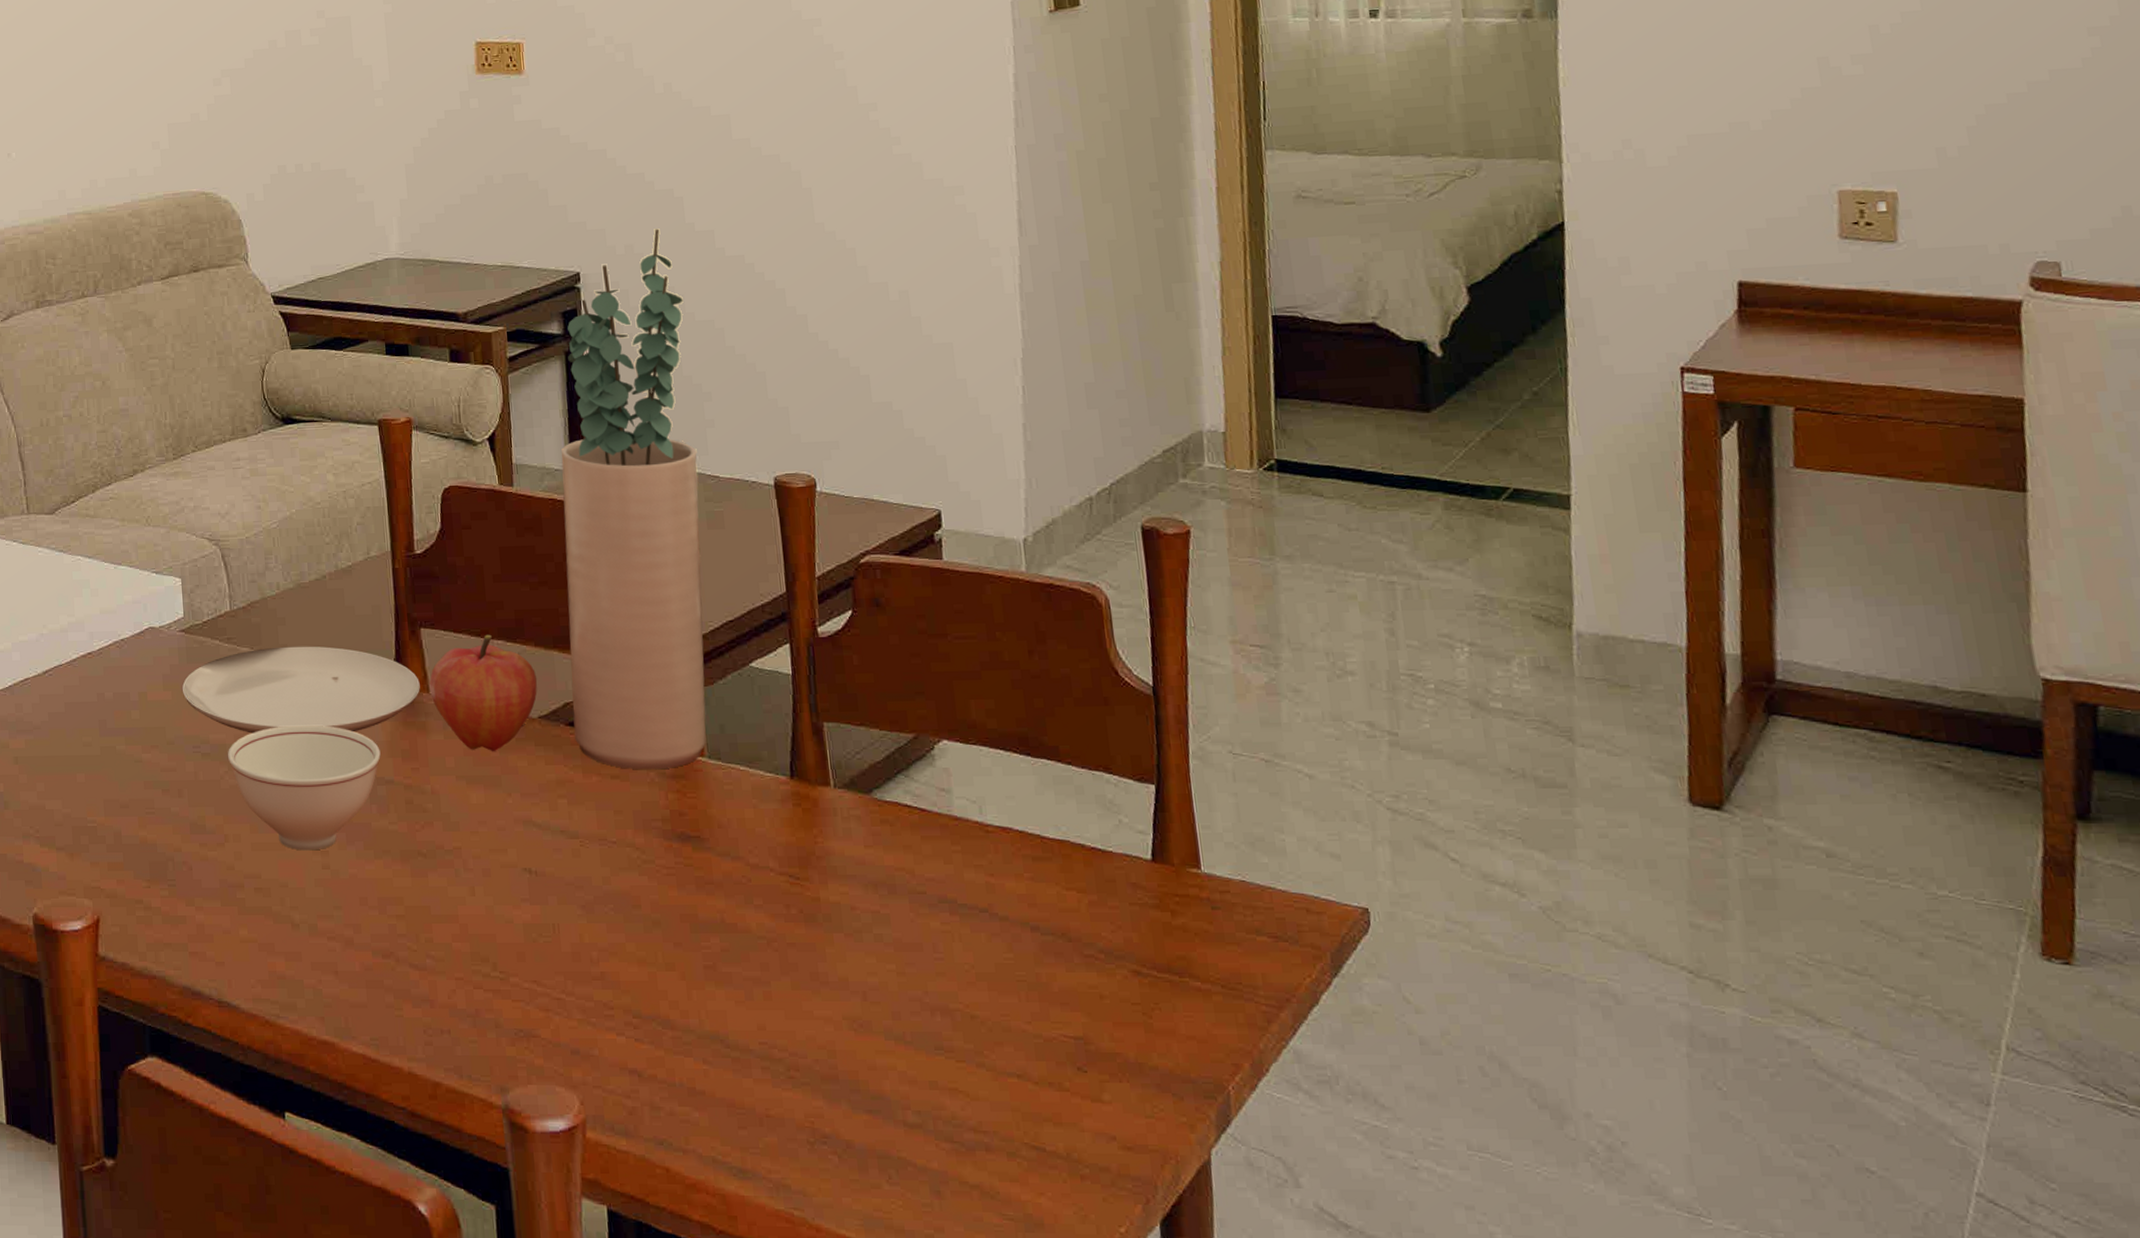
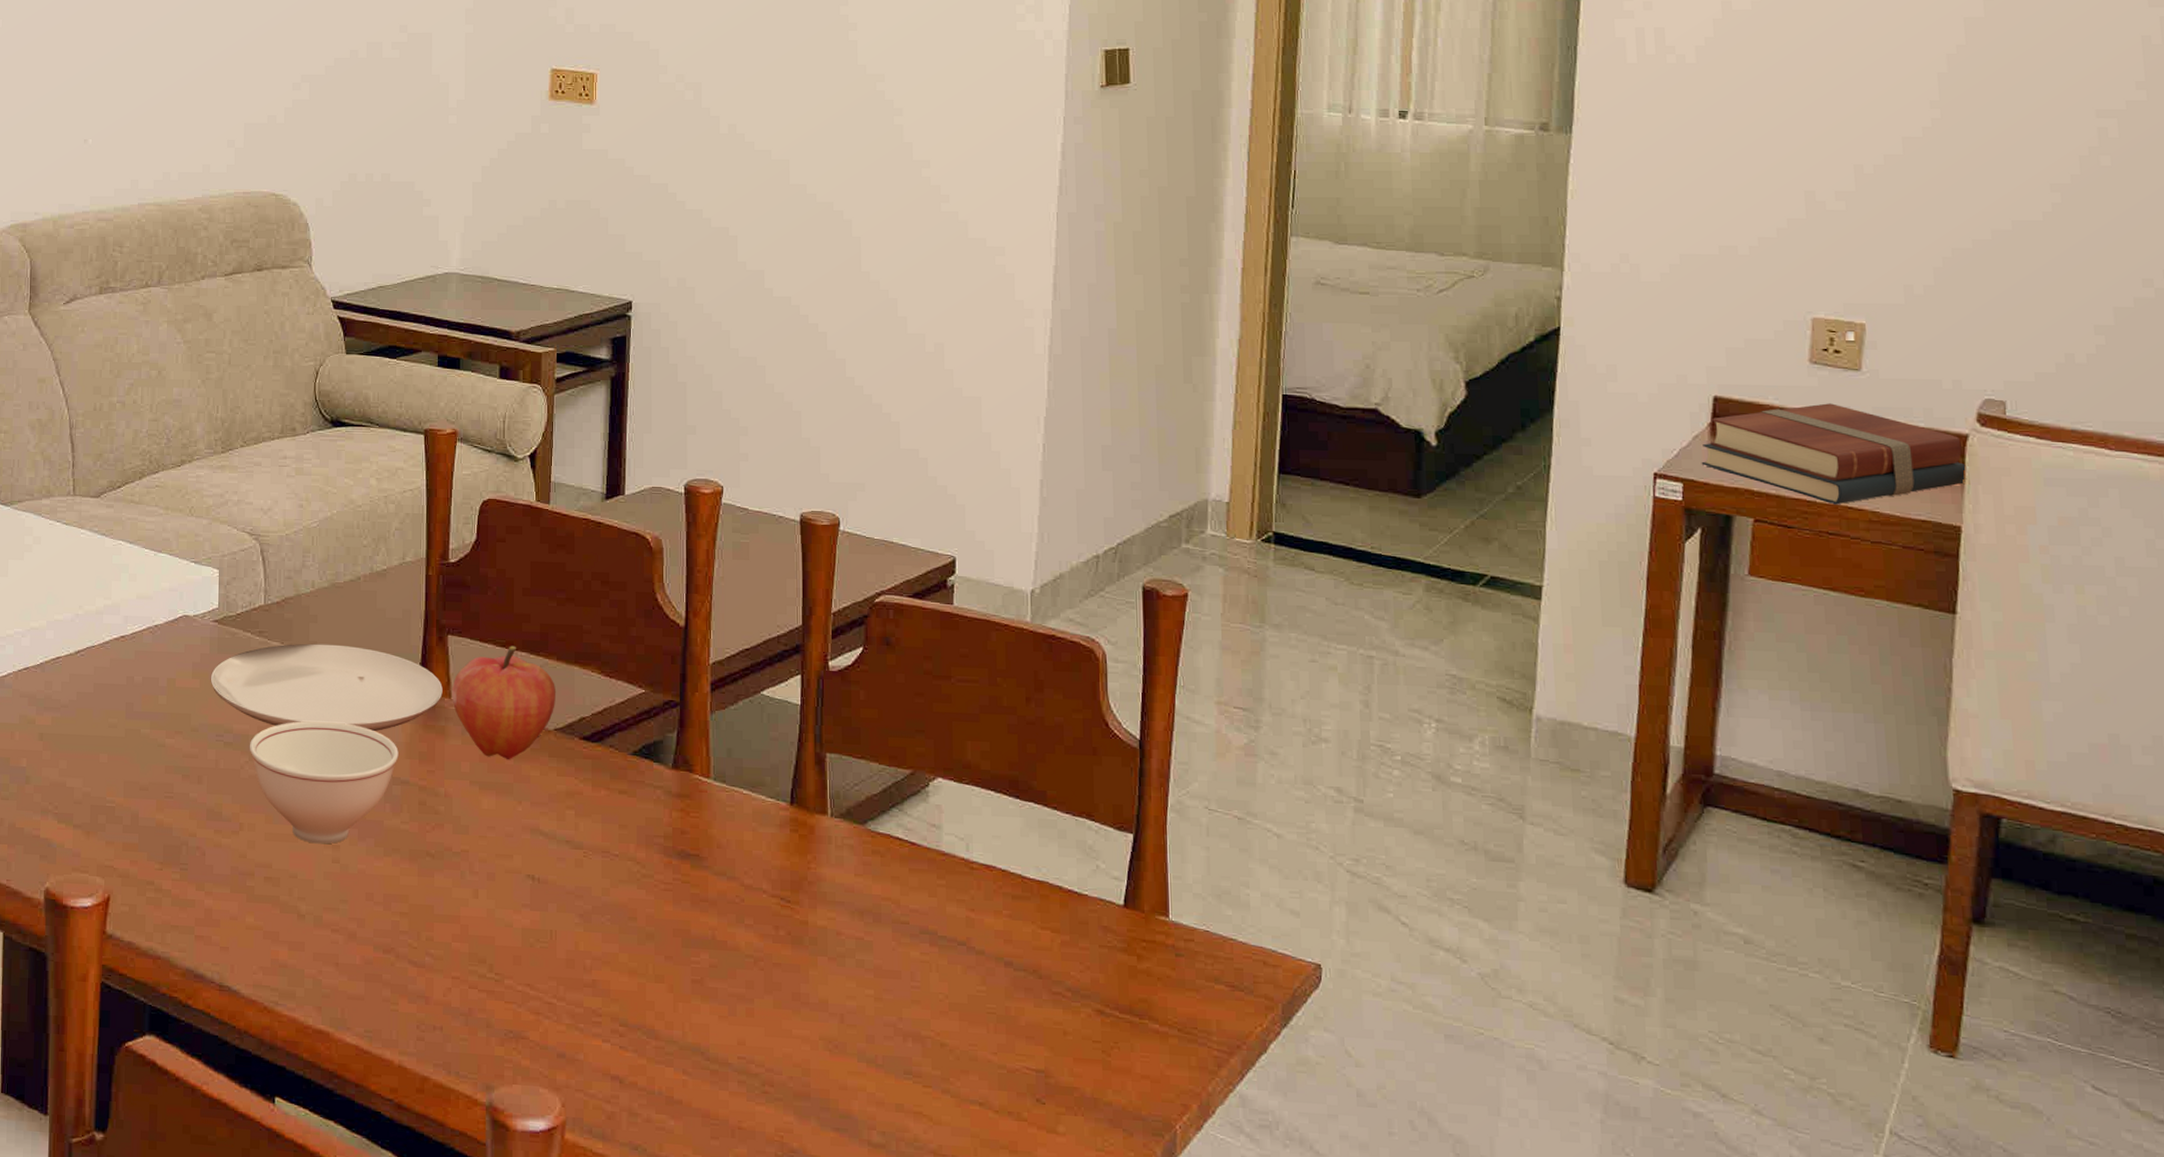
vase: present [561,229,707,770] -> none [587,265,729,788]
books: none [1731,279,2025,386] -> present [1701,403,1968,505]

